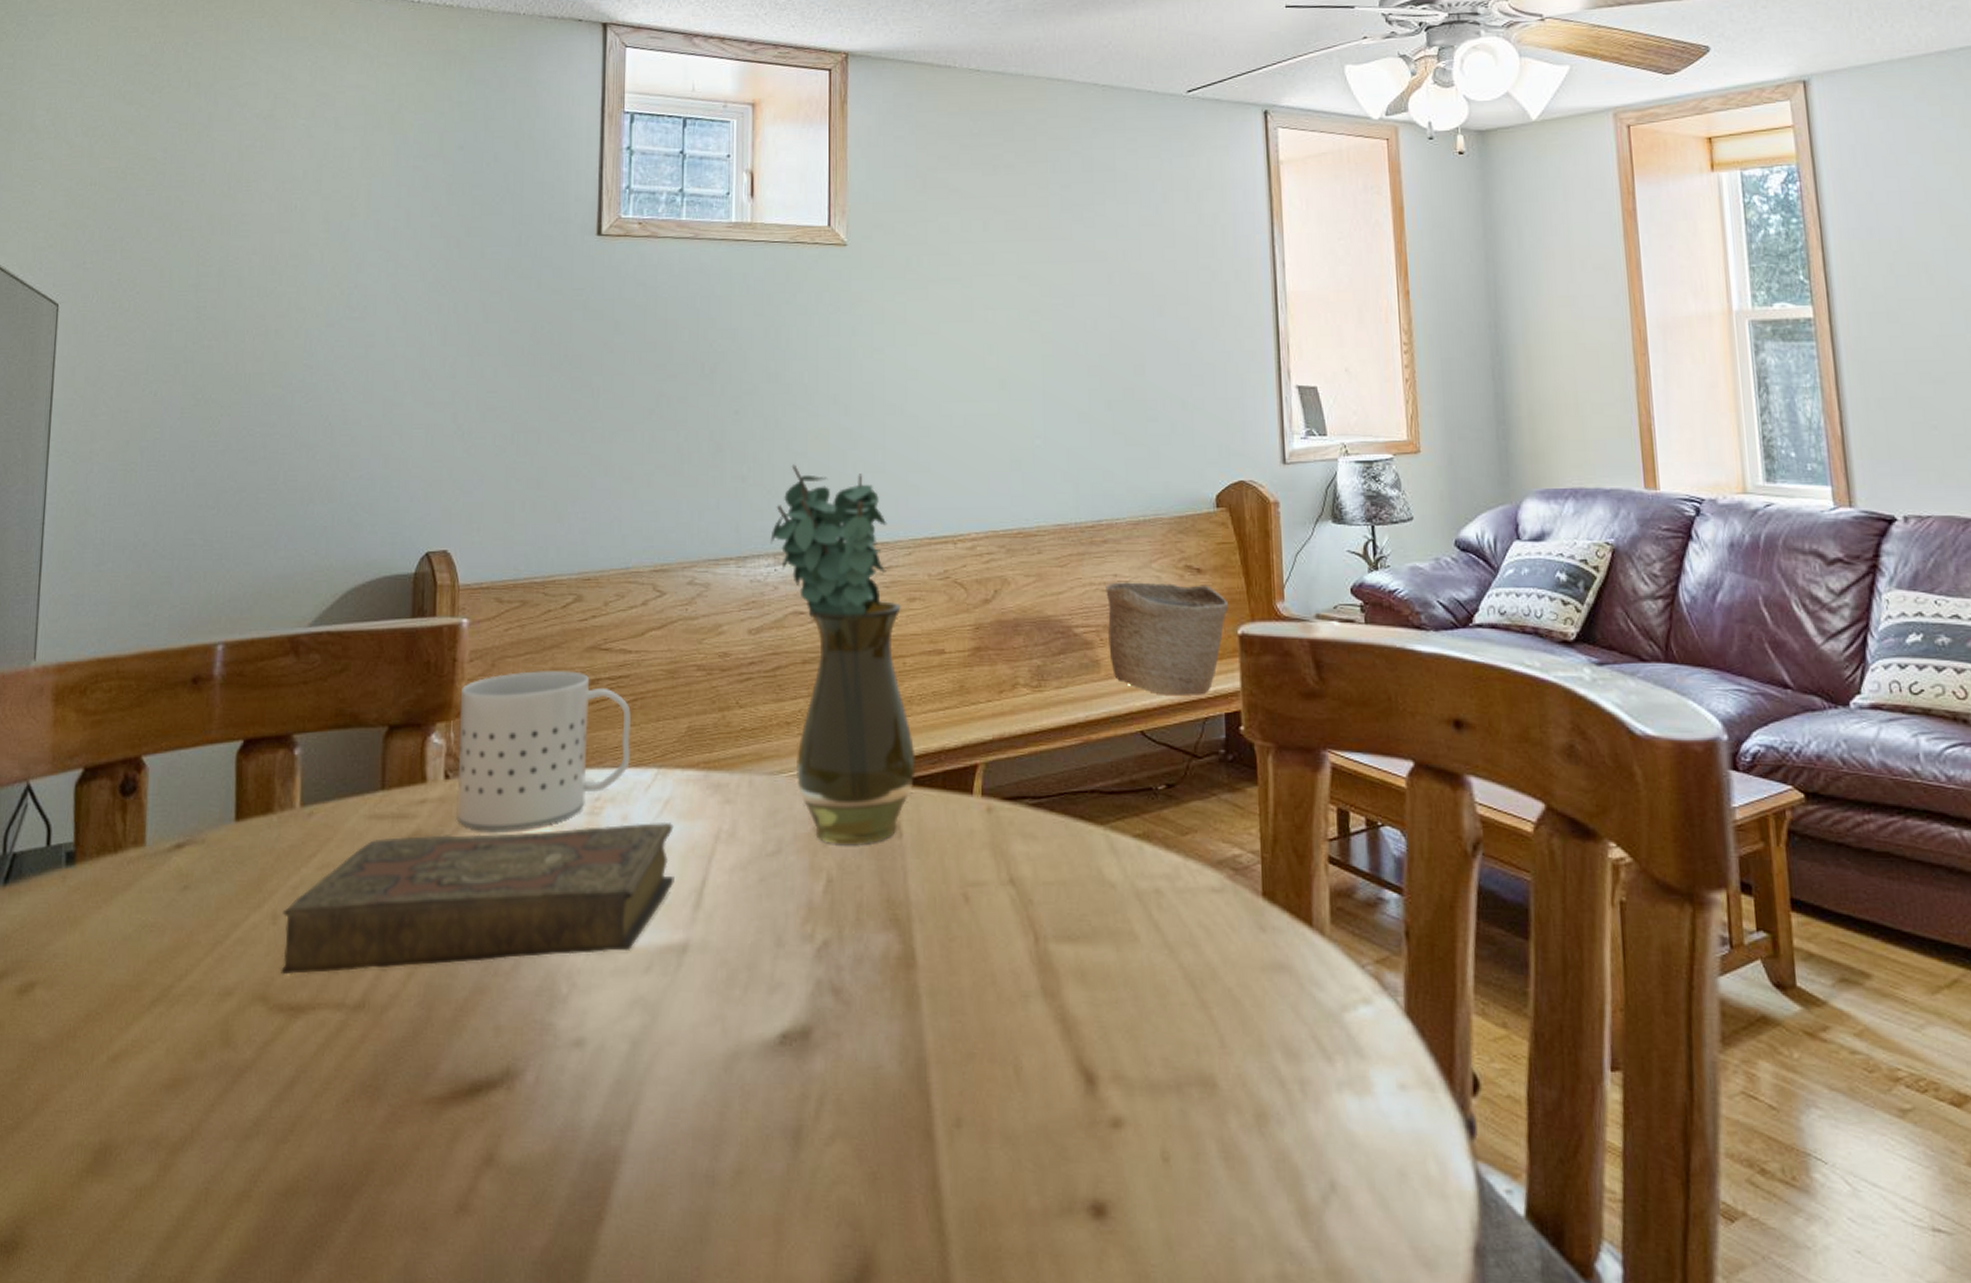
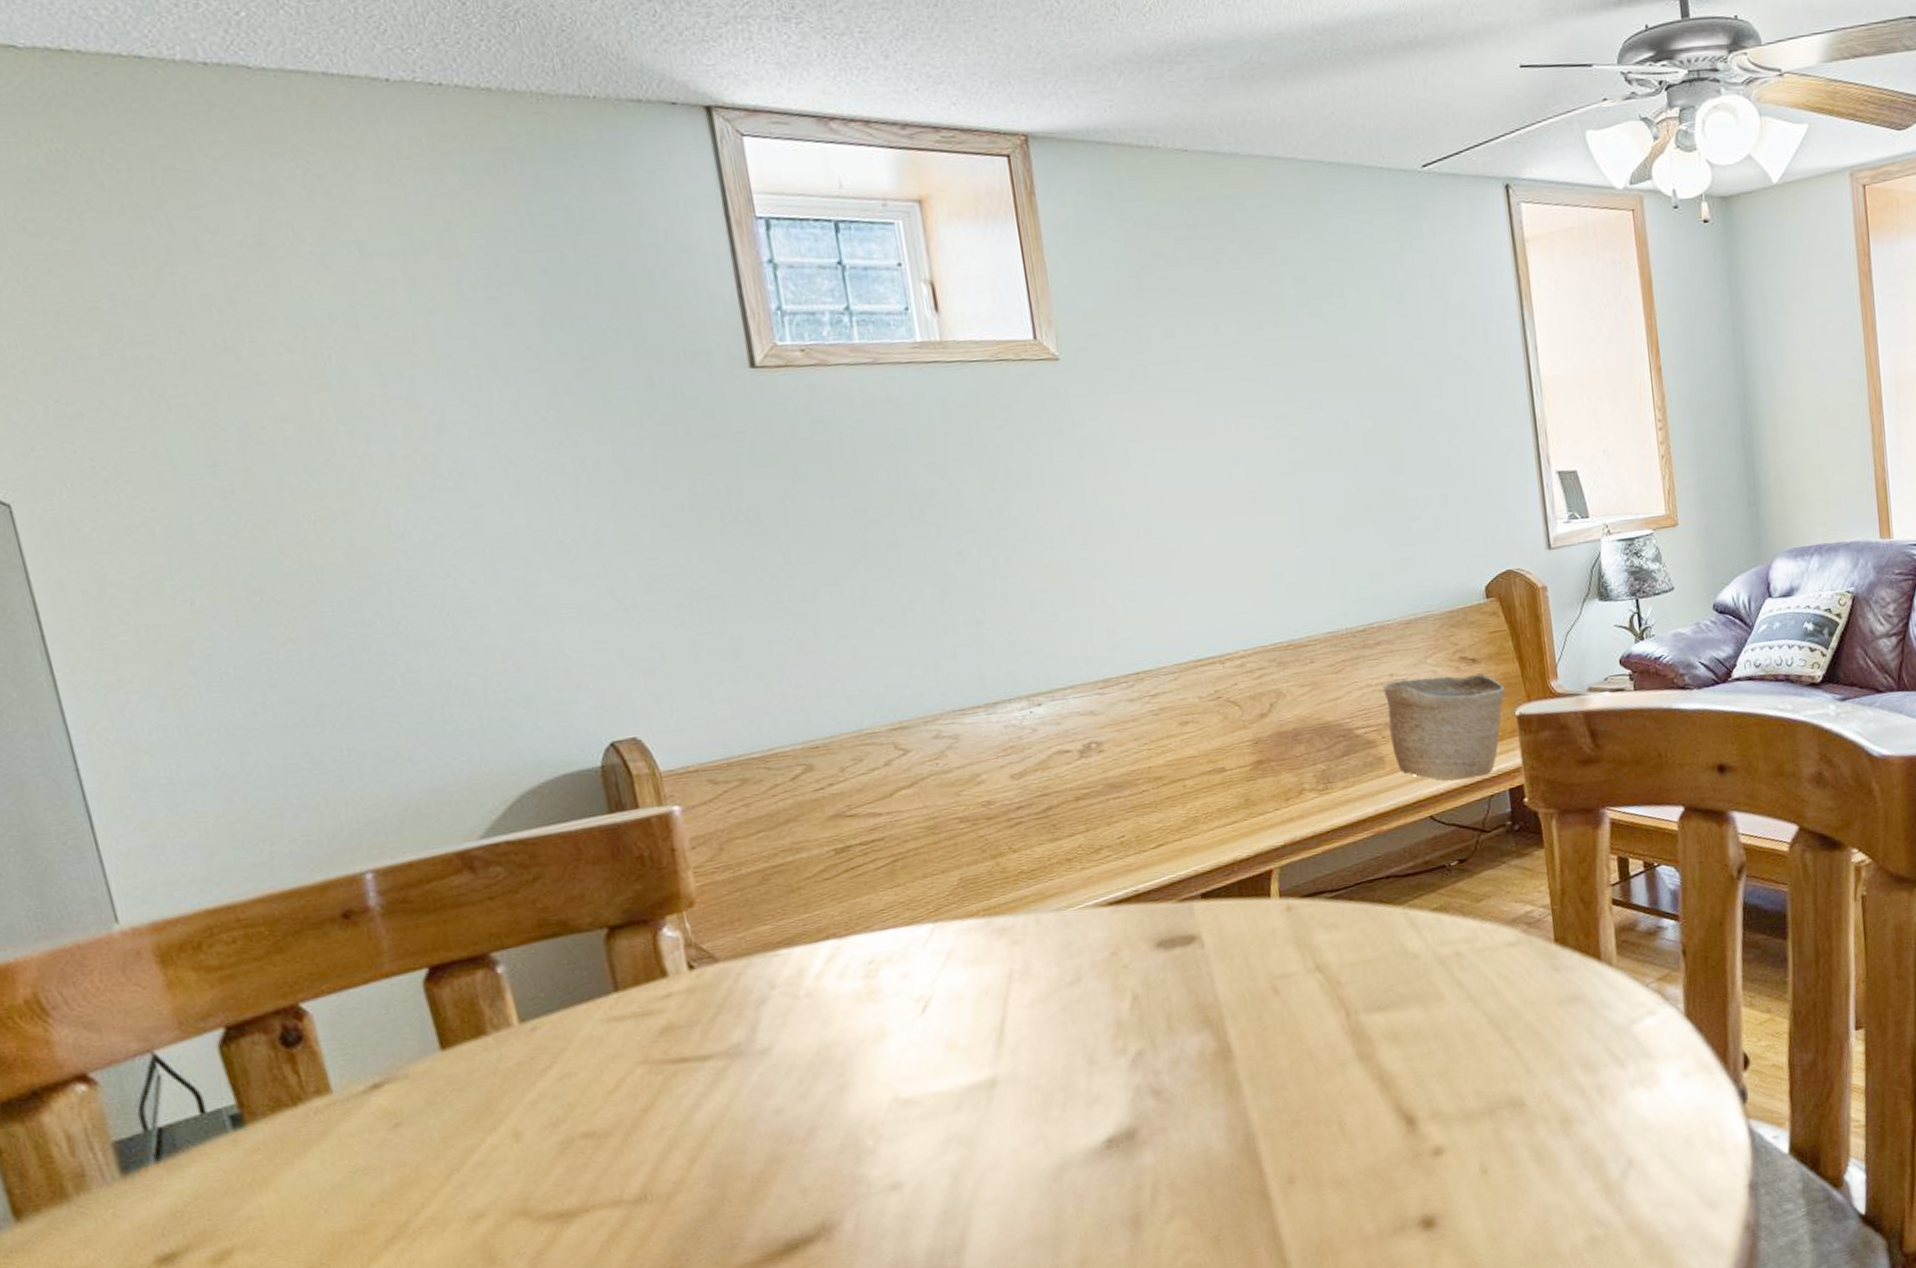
book: present [281,821,674,975] -> none [525,972,971,1187]
mug: present [456,671,632,830] -> none [687,841,901,1013]
vase: present [770,464,916,846] -> none [1020,602,1210,964]

